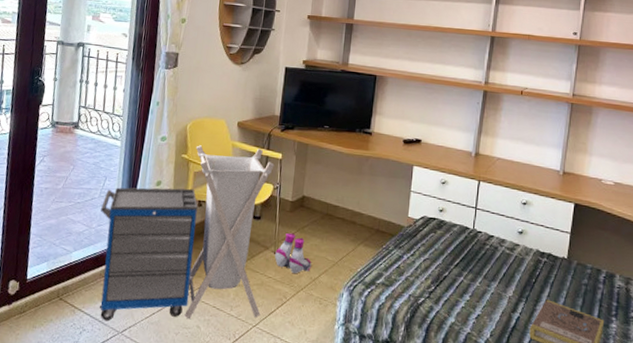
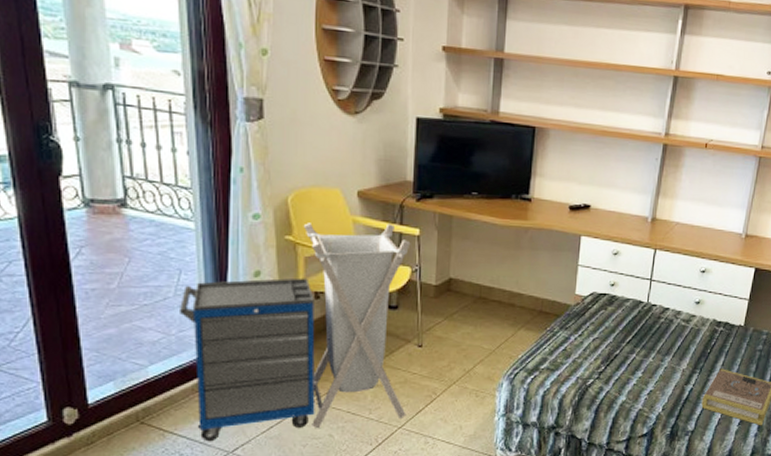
boots: present [275,232,311,274] -> none [419,321,464,367]

